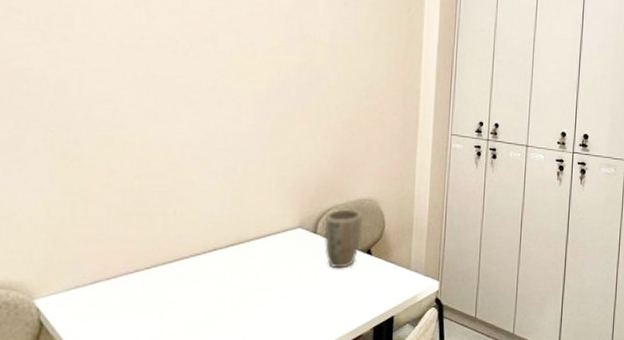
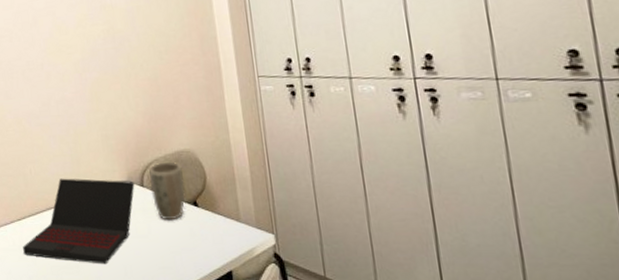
laptop: none [147,221,307,316] -> present [23,178,135,265]

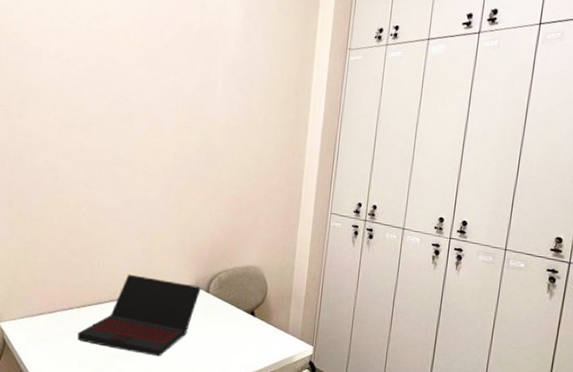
plant pot: present [149,161,185,221] -> none [215,273,248,325]

